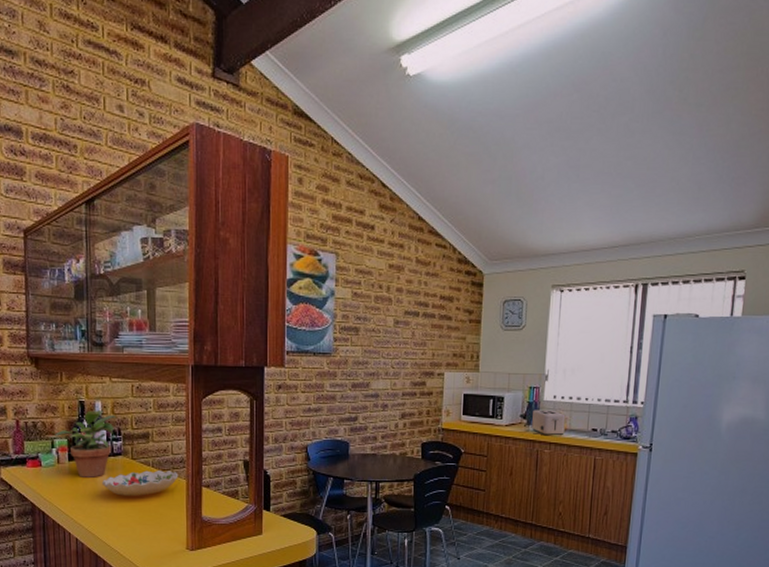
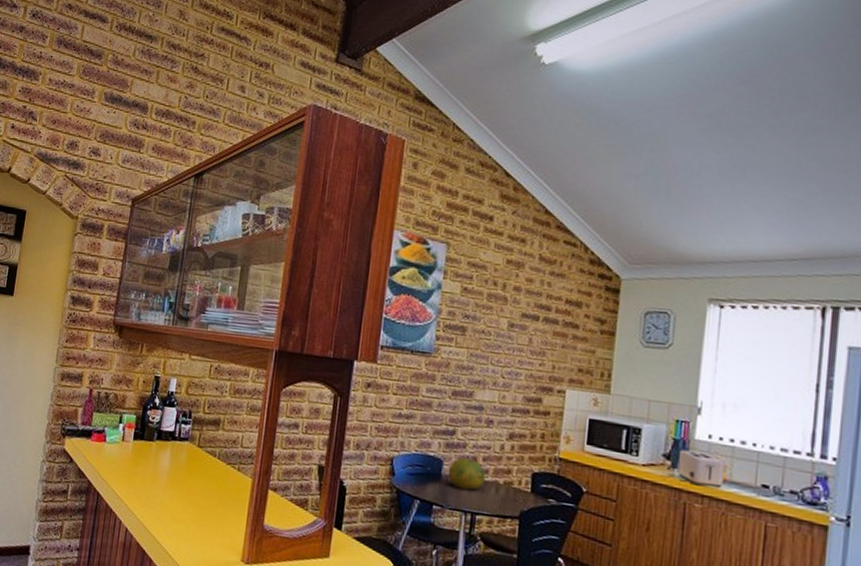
potted plant: present [55,410,116,478] -> none [125,387,190,462]
decorative bowl: present [101,470,179,496] -> none [162,460,245,491]
fruit: none [354,439,385,464] -> present [448,458,486,491]

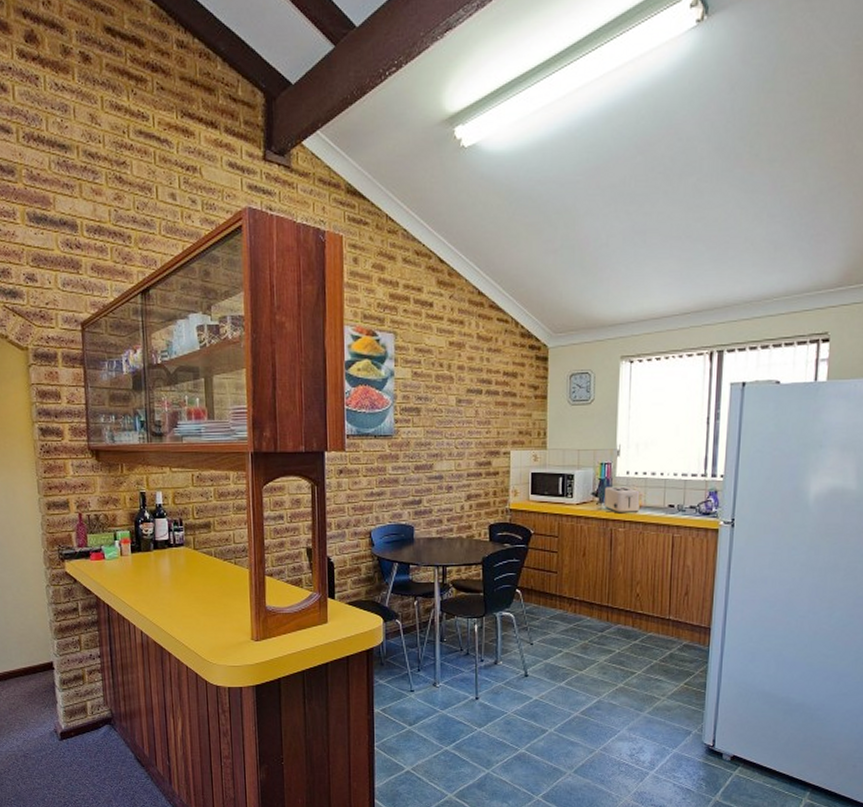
fruit: present [448,458,486,491] -> none [419,522,451,548]

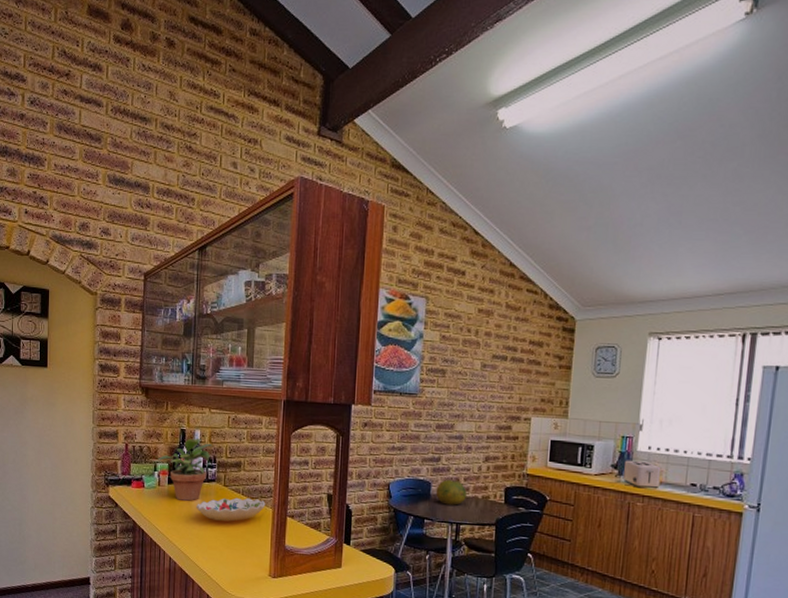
potted plant: none [117,501,178,569] -> present [158,438,213,501]
decorative bowl: none [164,560,241,587] -> present [196,497,266,522]
fruit: none [419,522,451,548] -> present [435,480,467,506]

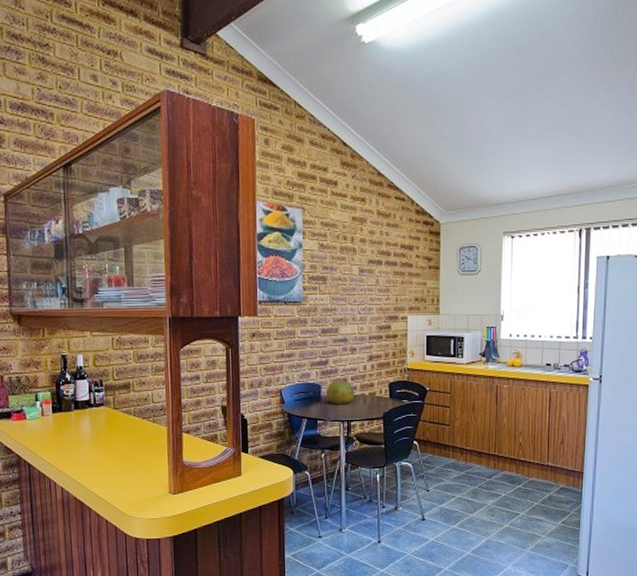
potted plant: present [158,438,213,501] -> none [38,363,98,428]
decorative bowl: present [196,497,266,522] -> none [85,418,160,445]
toaster: present [623,460,661,489] -> none [491,347,521,372]

